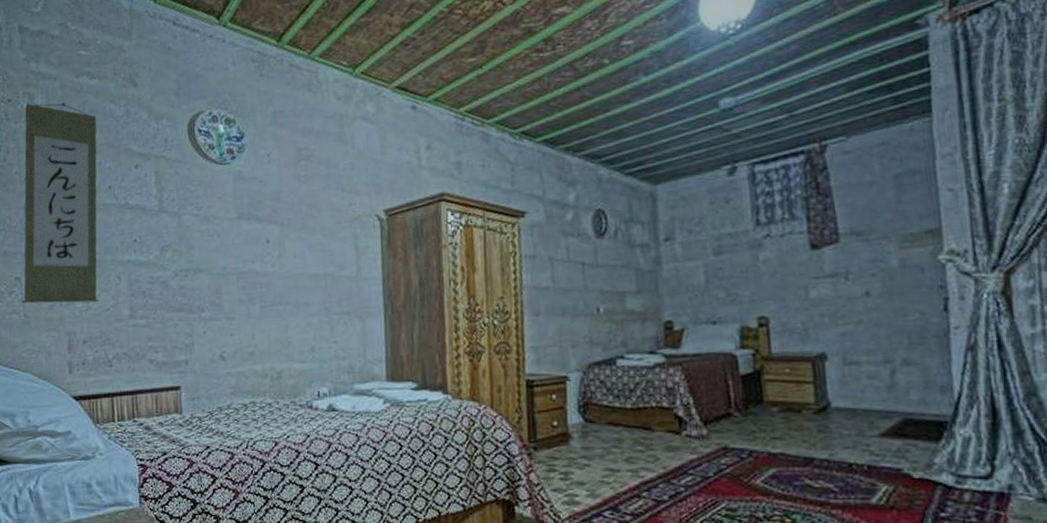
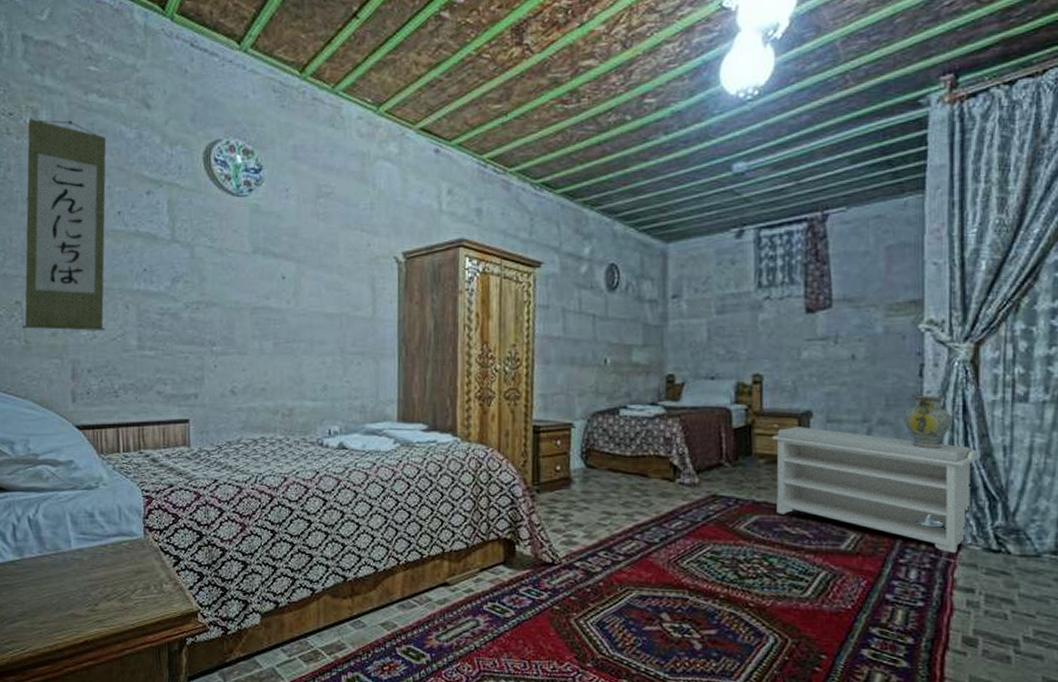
bench: none [784,370,1022,504] -> present [772,427,979,553]
ceramic jug: none [930,331,987,389] -> present [903,395,952,449]

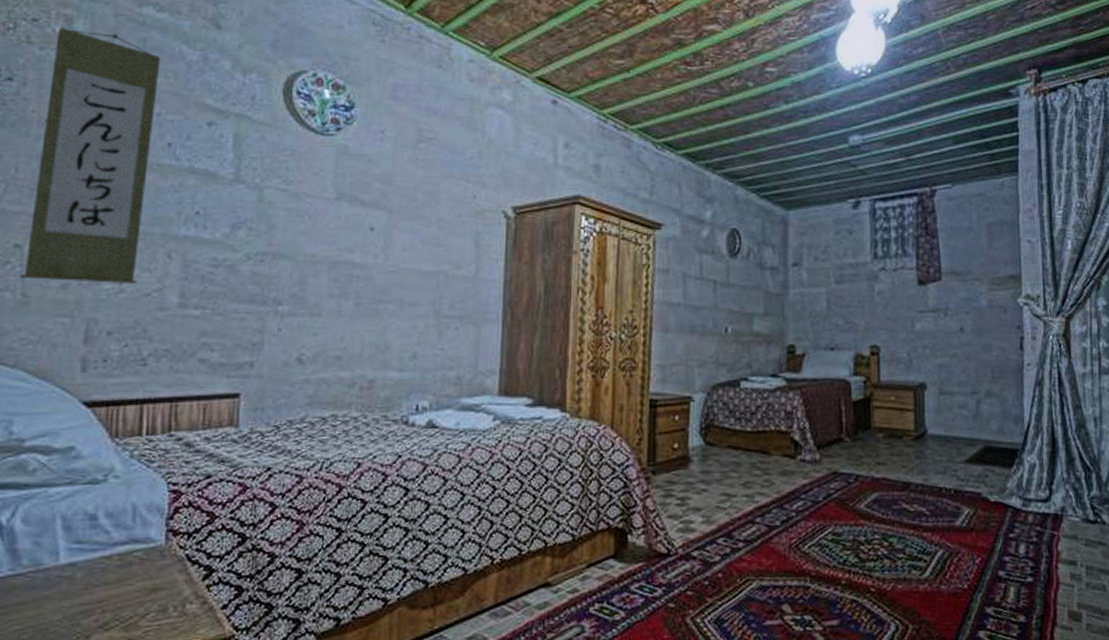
bench: present [772,427,979,553] -> none [889,399,1074,525]
ceramic jug: present [903,395,952,449] -> none [1007,367,1050,420]

